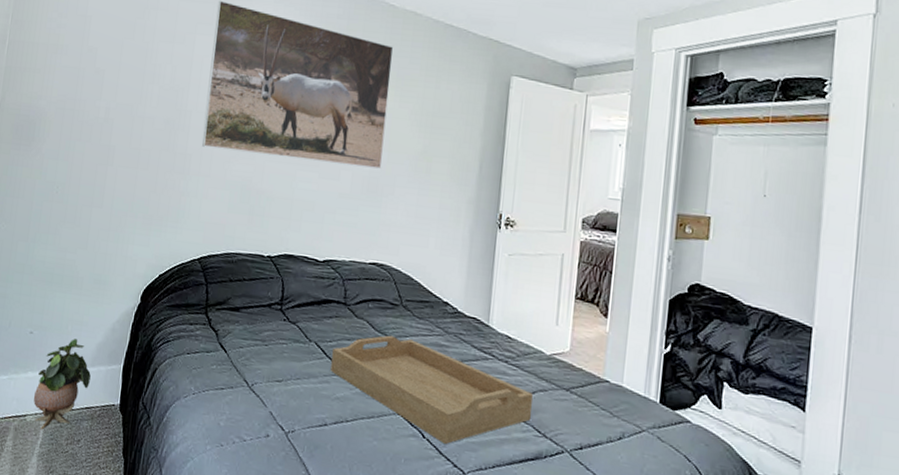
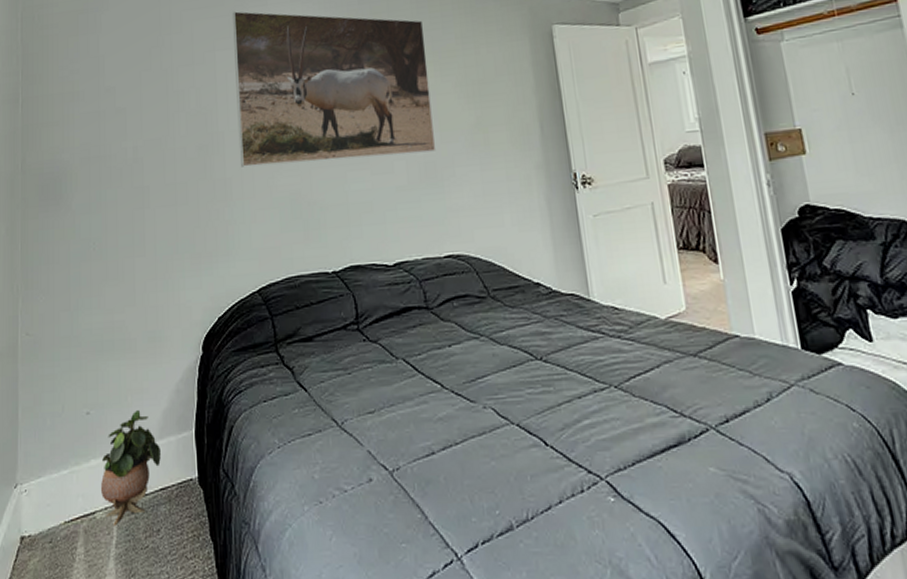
serving tray: present [331,335,533,445] -> none [424,333,663,449]

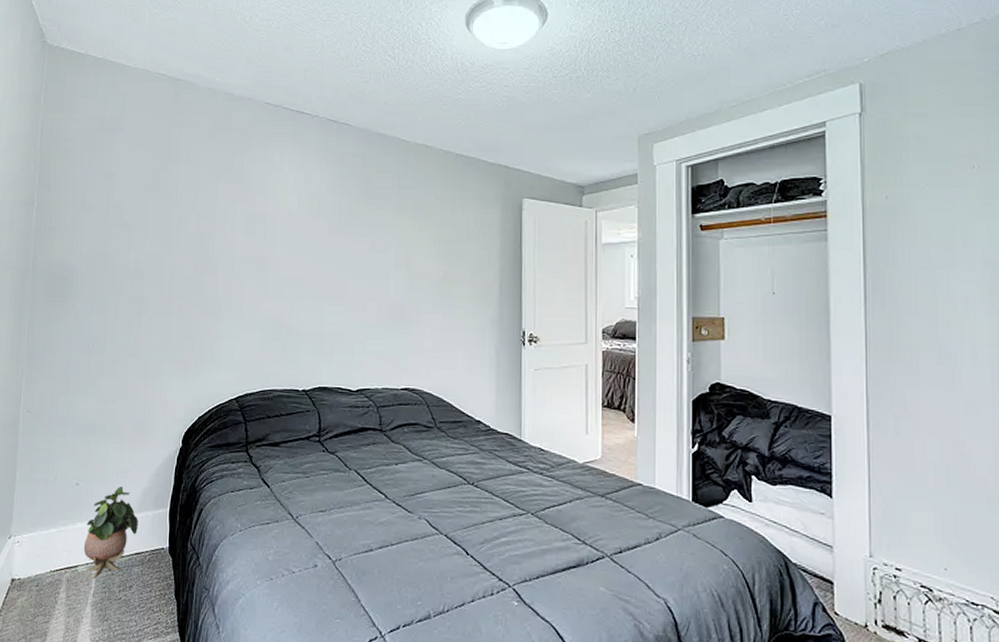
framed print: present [231,11,437,167] -> none [231,148,408,297]

